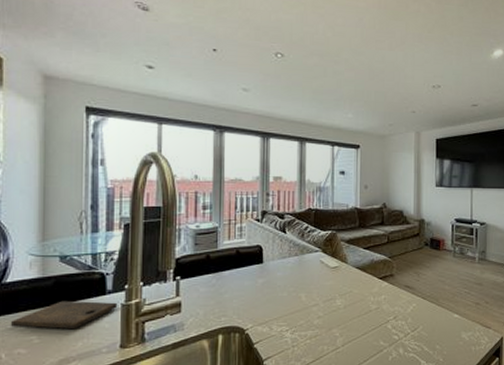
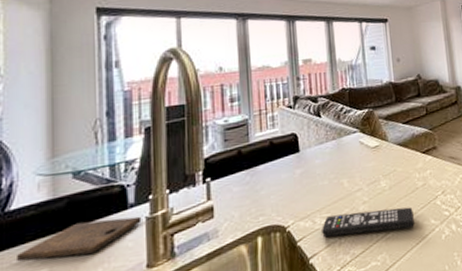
remote control: none [277,325,364,346] -> present [322,207,414,238]

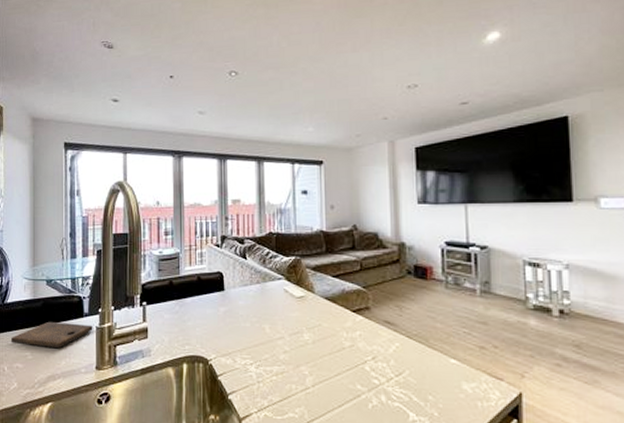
remote control: present [322,207,414,238] -> none [242,358,338,388]

